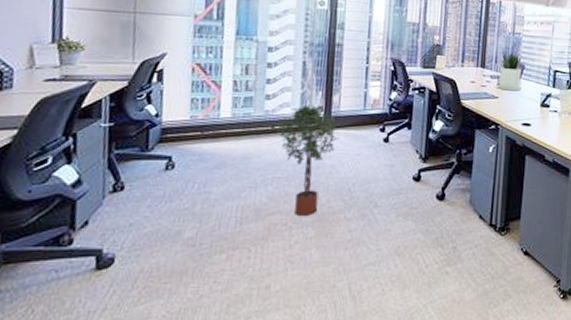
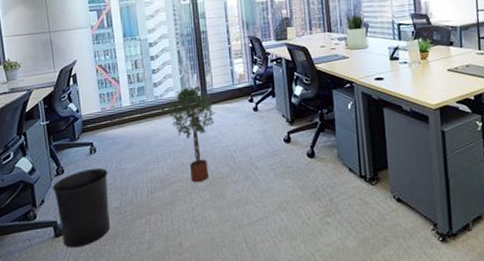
waste bin: none [103,187,187,285] -> present [52,167,111,248]

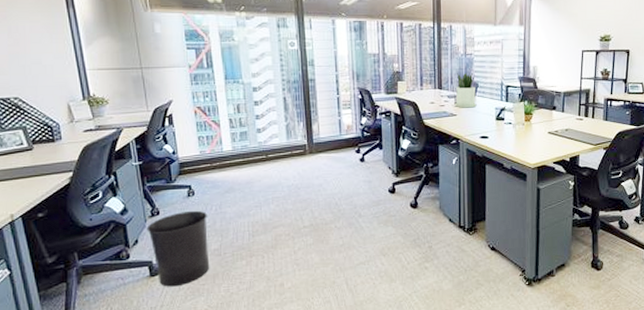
potted tree: present [165,86,217,182] -> none [269,134,323,227]

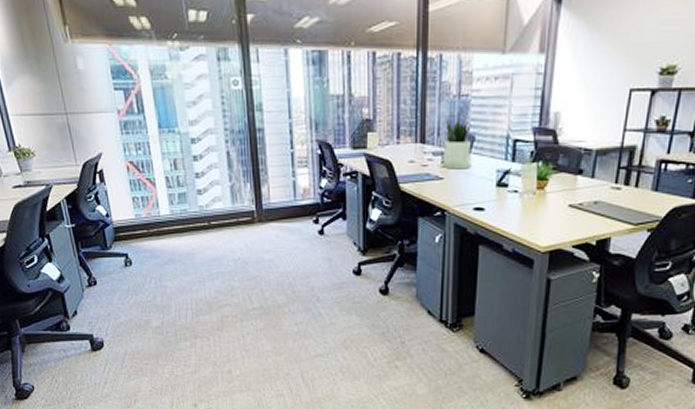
waste bin: present [146,210,210,287] -> none [85,282,152,364]

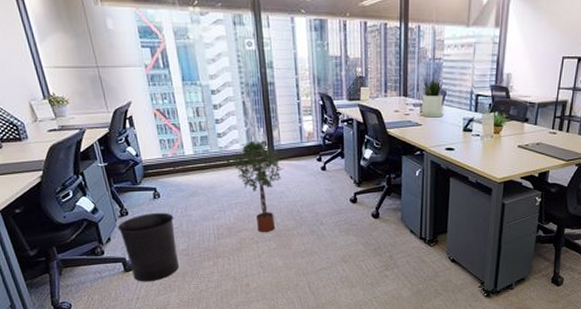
waste bin: none [85,282,152,364] -> present [117,212,180,282]
potted tree: none [212,198,274,309] -> present [230,140,284,232]

